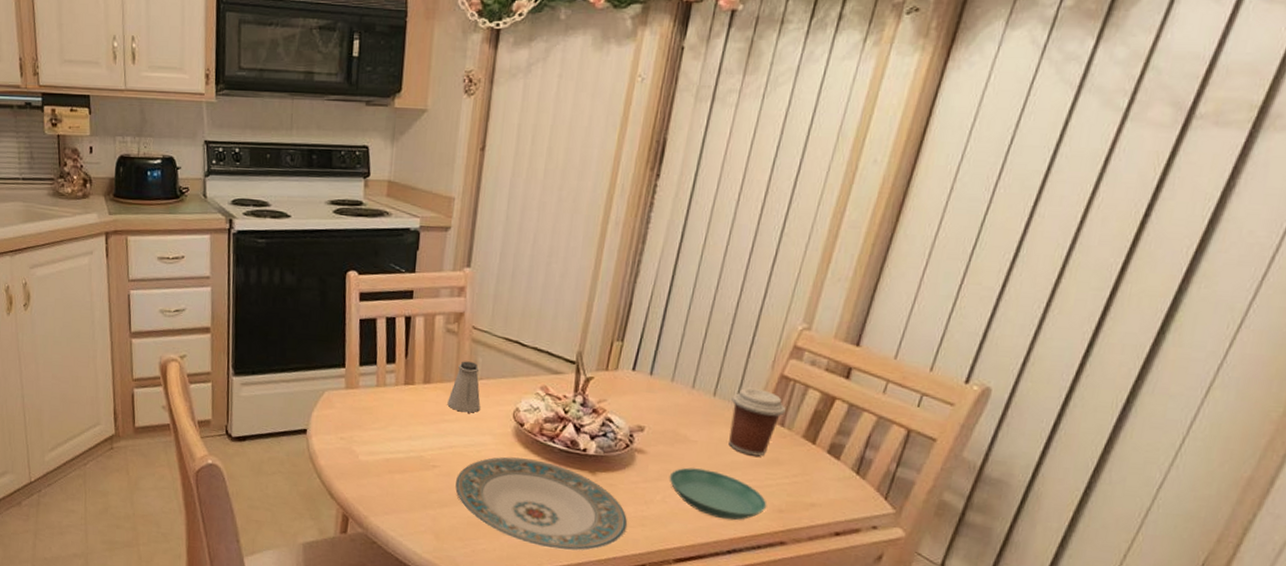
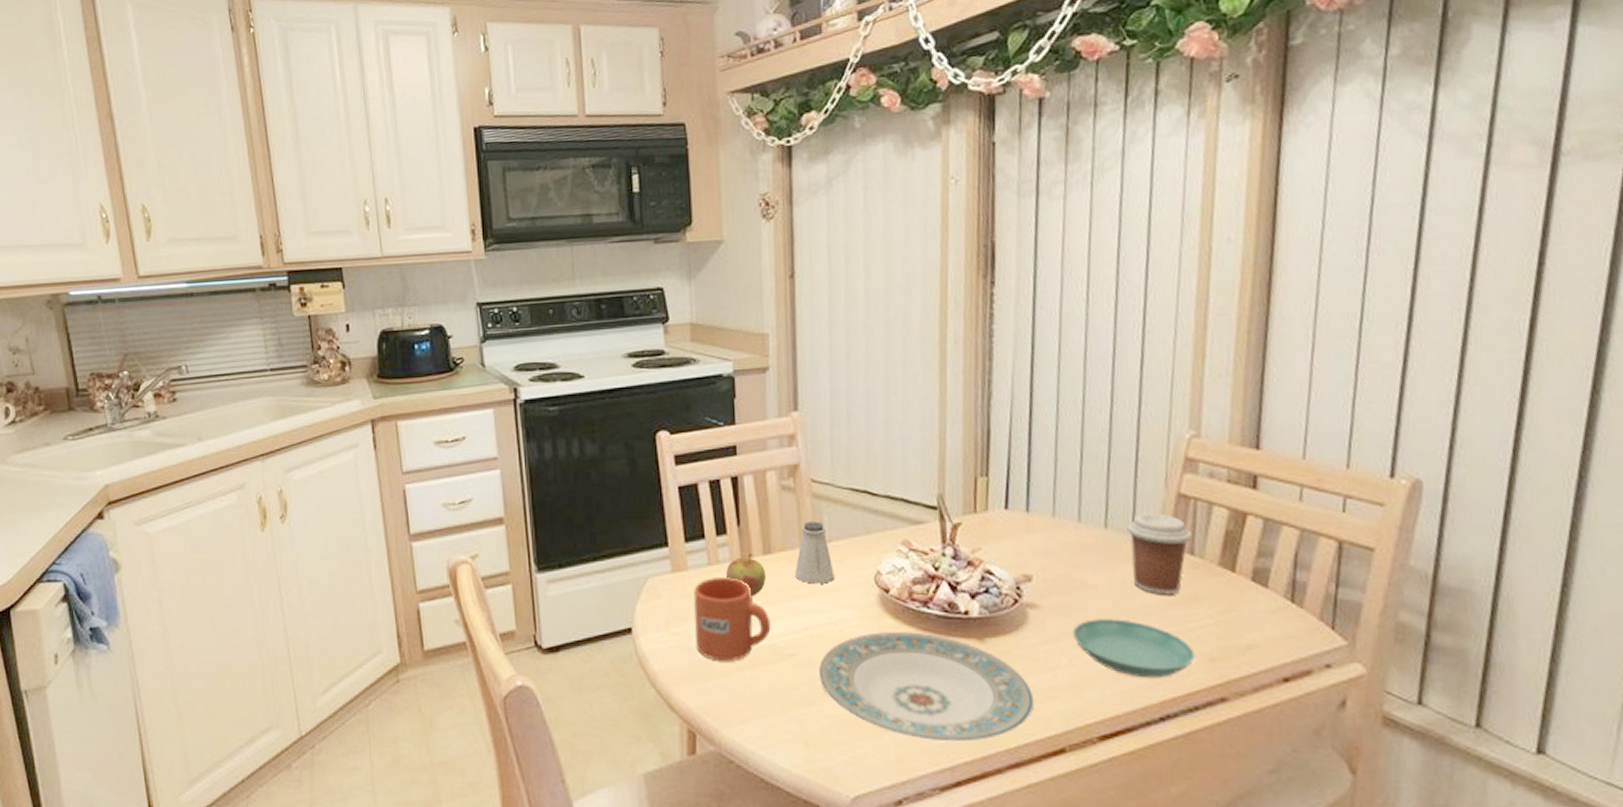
mug: none [358,397,422,465] -> present [693,577,771,661]
apple: none [390,380,424,416] -> present [726,552,767,596]

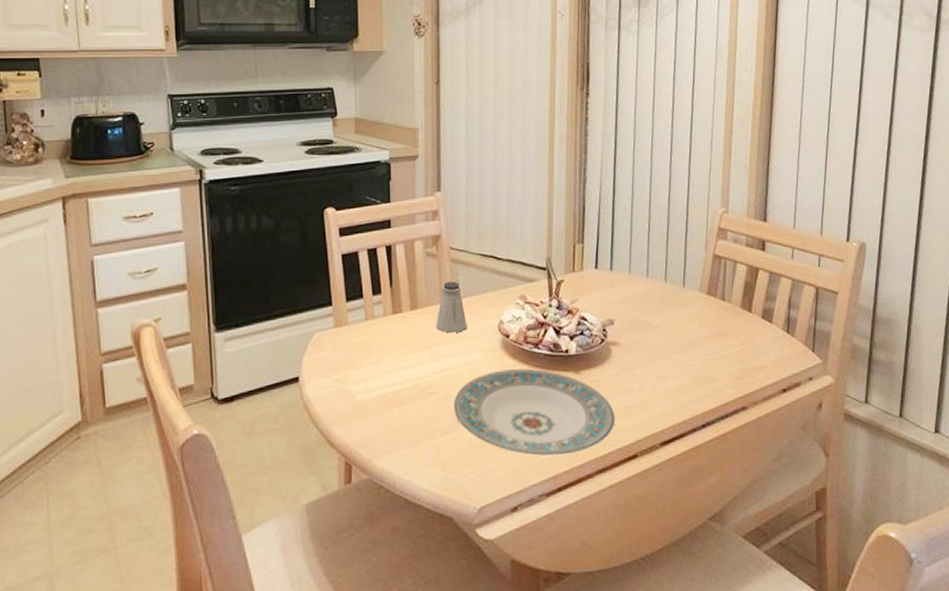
mug: present [693,577,771,661] -> none [353,330,416,402]
apple: present [726,552,767,596] -> none [380,308,413,345]
saucer: present [1072,619,1196,679] -> none [642,351,726,396]
coffee cup: present [1126,513,1192,595] -> none [679,269,724,331]

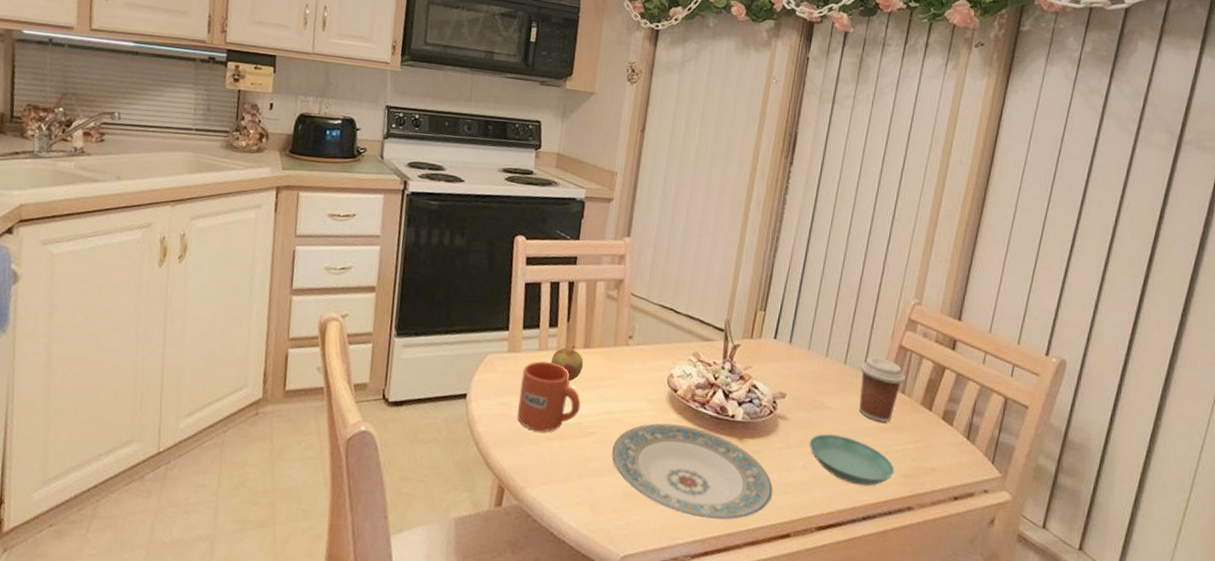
mug: none [353,330,416,402] -> present [517,361,581,432]
apple: none [380,308,413,345] -> present [551,345,584,381]
saltshaker: present [436,281,467,333] -> none [606,326,637,378]
saucer: none [642,351,726,396] -> present [809,433,895,486]
coffee cup: none [679,269,724,331] -> present [859,356,906,423]

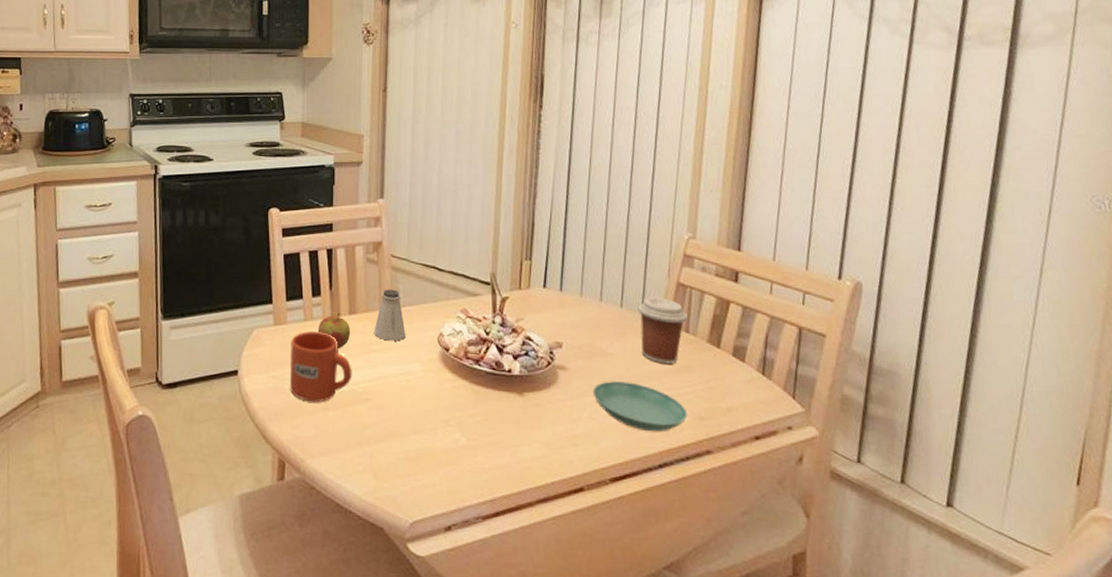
saltshaker: none [606,326,637,378] -> present [374,289,406,341]
plate: present [612,423,773,521] -> none [389,383,561,479]

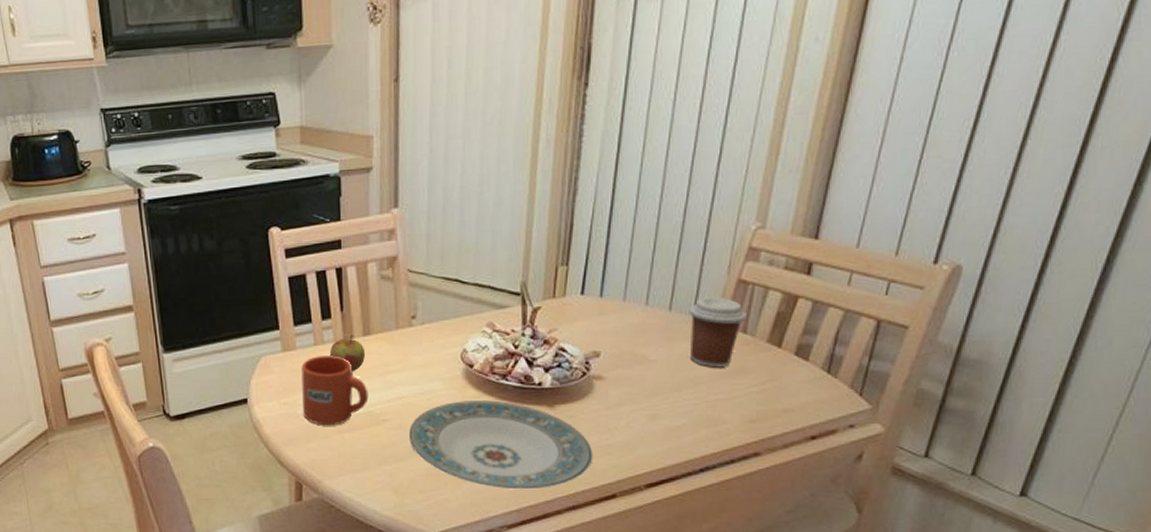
saltshaker: present [374,289,406,341] -> none [391,307,426,361]
plate: none [389,383,561,479] -> present [409,400,593,490]
saucer: present [592,381,688,432] -> none [631,388,737,437]

